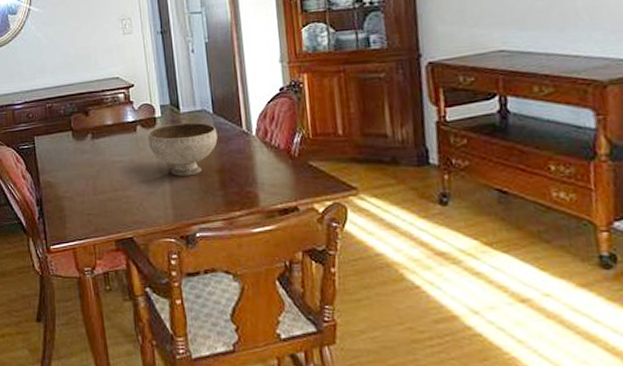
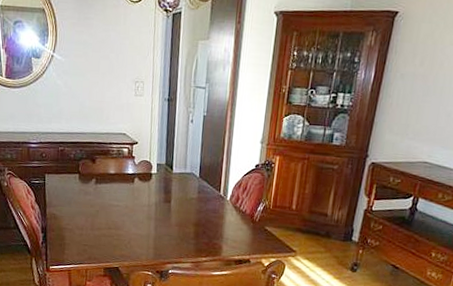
bowl: present [147,122,218,176] -> none [142,180,200,225]

